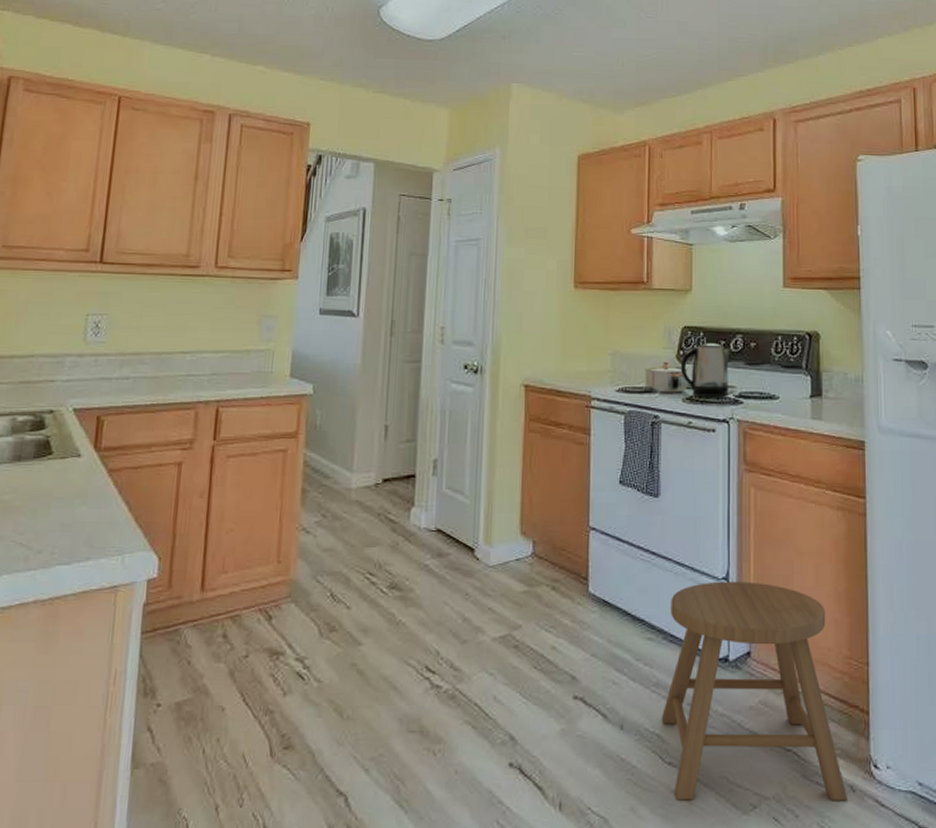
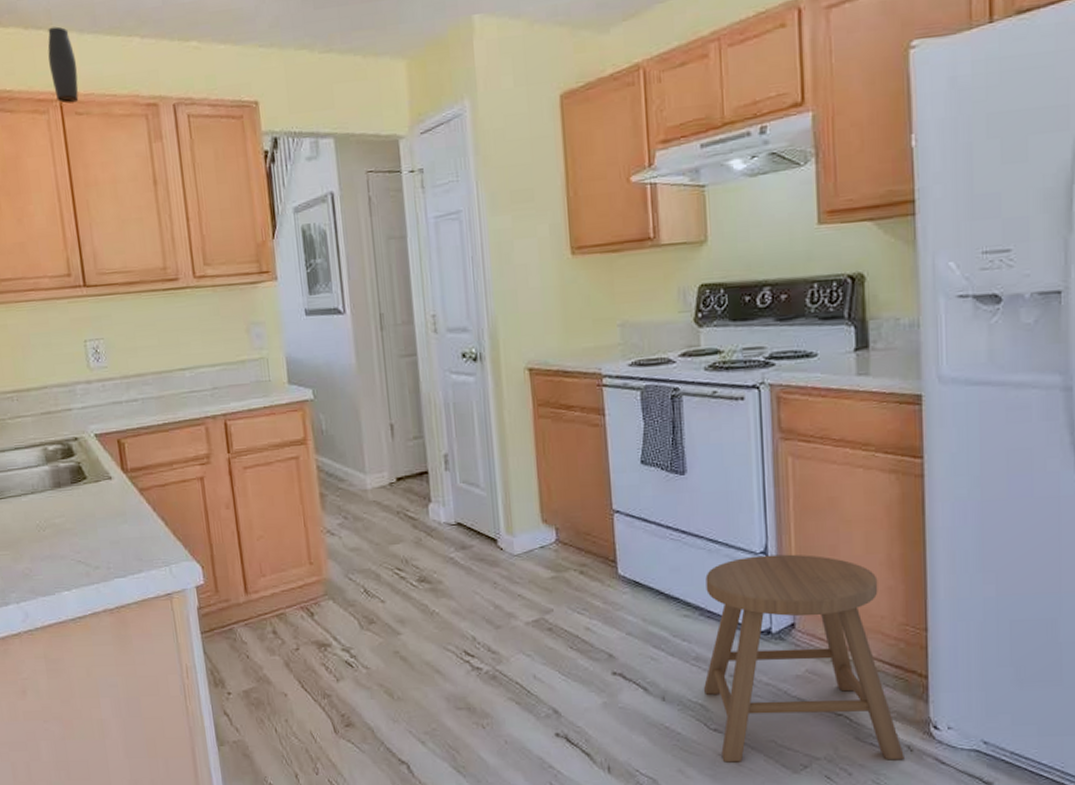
vase: none [116,34,145,99] -> present [47,26,79,104]
cooking pot: present [645,361,688,393] -> none [659,326,709,363]
kettle: present [680,343,731,398] -> none [699,300,758,364]

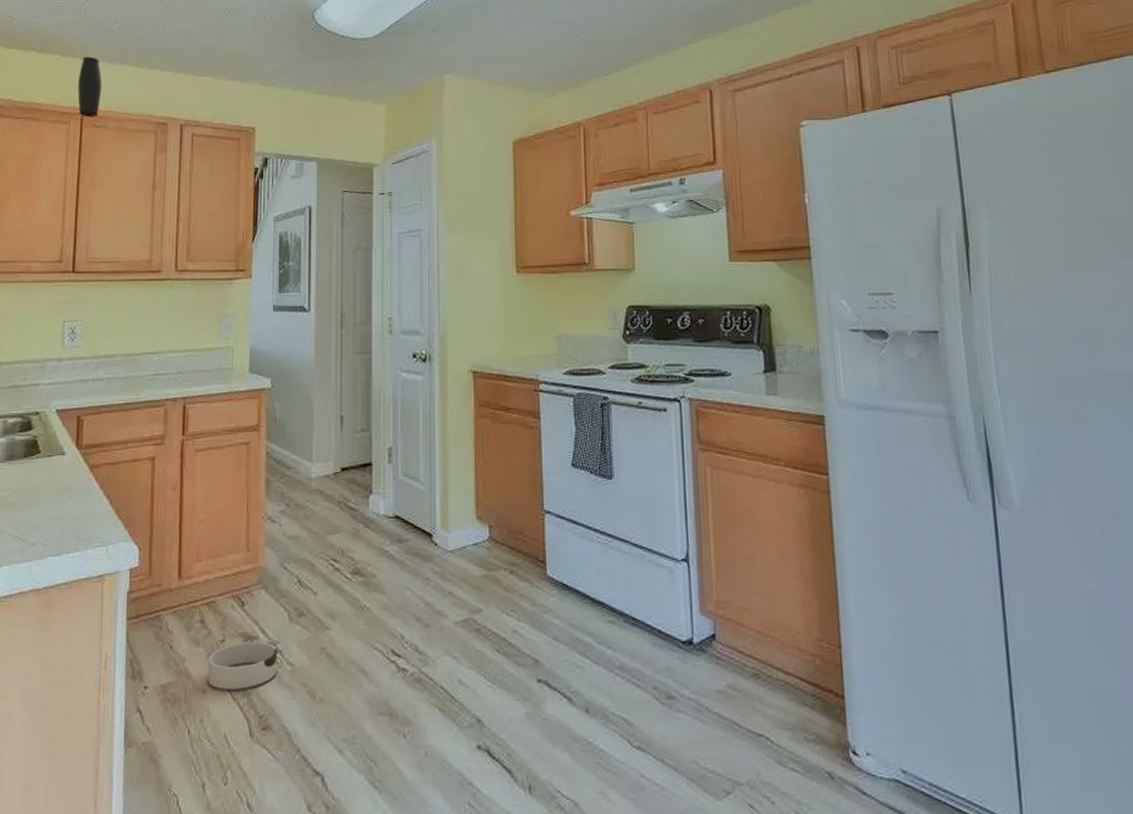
pet bowl: none [285,648,354,694] -> present [208,642,277,691]
stool: present [704,554,904,763] -> none [628,563,826,789]

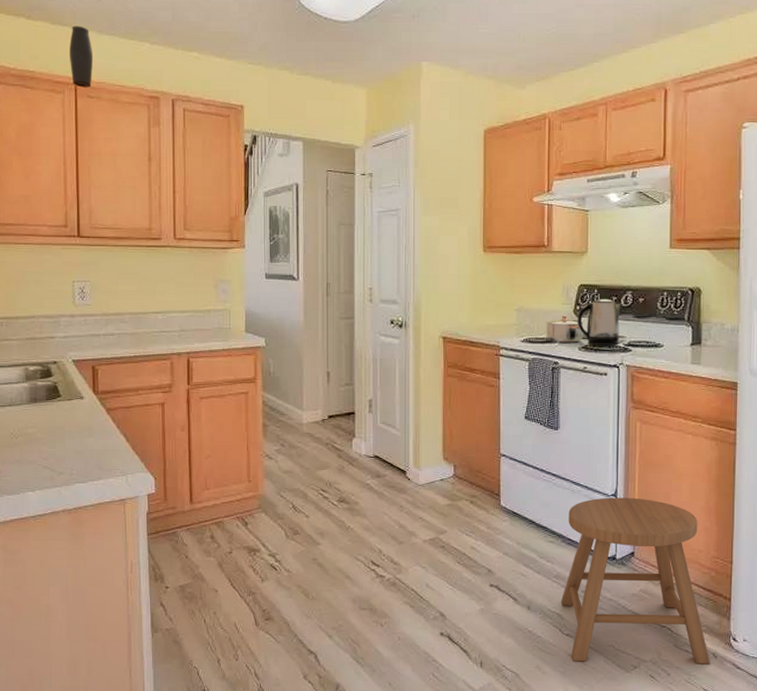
pet bowl: present [208,642,277,691] -> none [219,553,277,591]
cooking pot: none [591,342,635,374] -> present [546,315,584,343]
kettle: none [627,321,679,377] -> present [577,299,622,346]
stool: none [628,563,826,789] -> present [561,497,710,665]

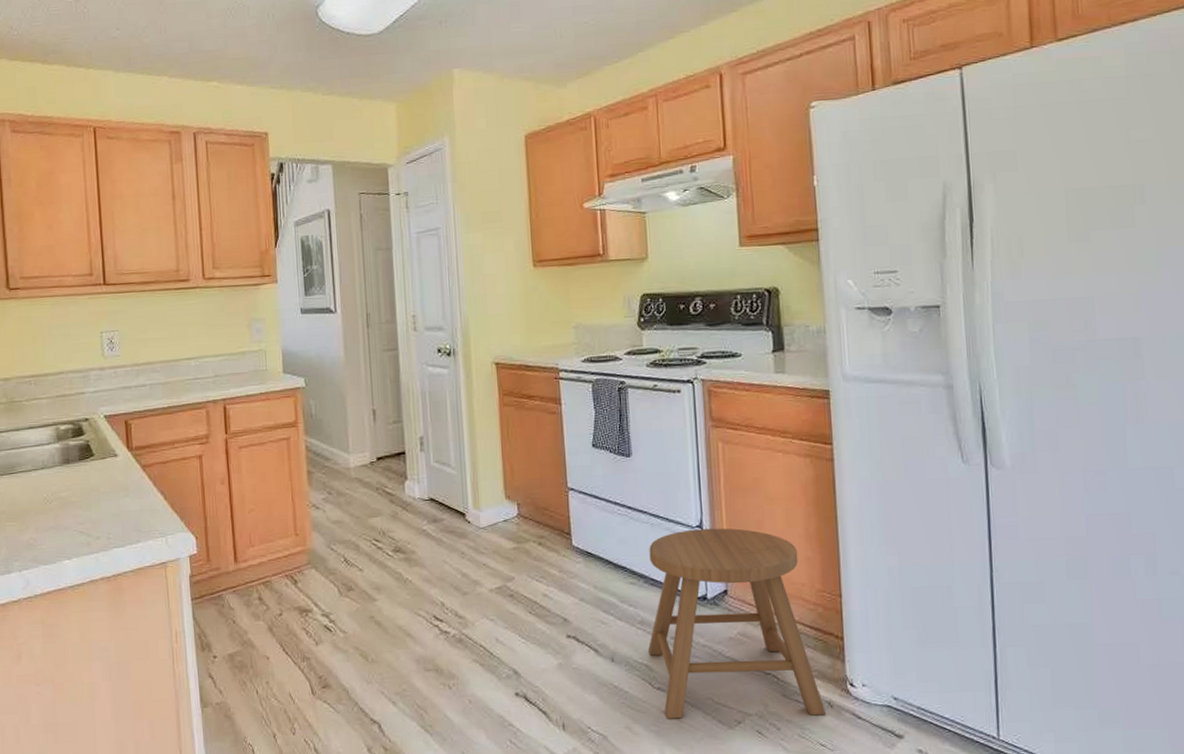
vase: present [69,26,94,88] -> none [86,65,111,129]
cooking pot: present [546,315,584,343] -> none [608,329,650,360]
kettle: present [577,299,622,346] -> none [642,308,691,361]

